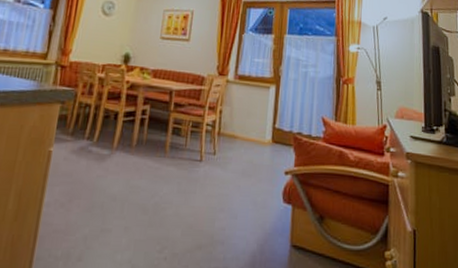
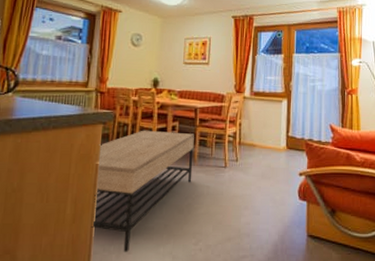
coffee table: none [36,112,167,259] -> present [91,130,194,252]

